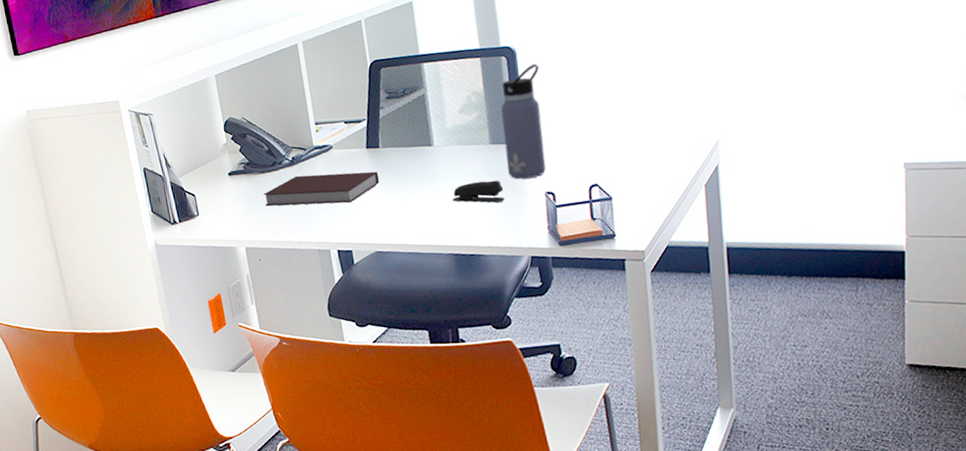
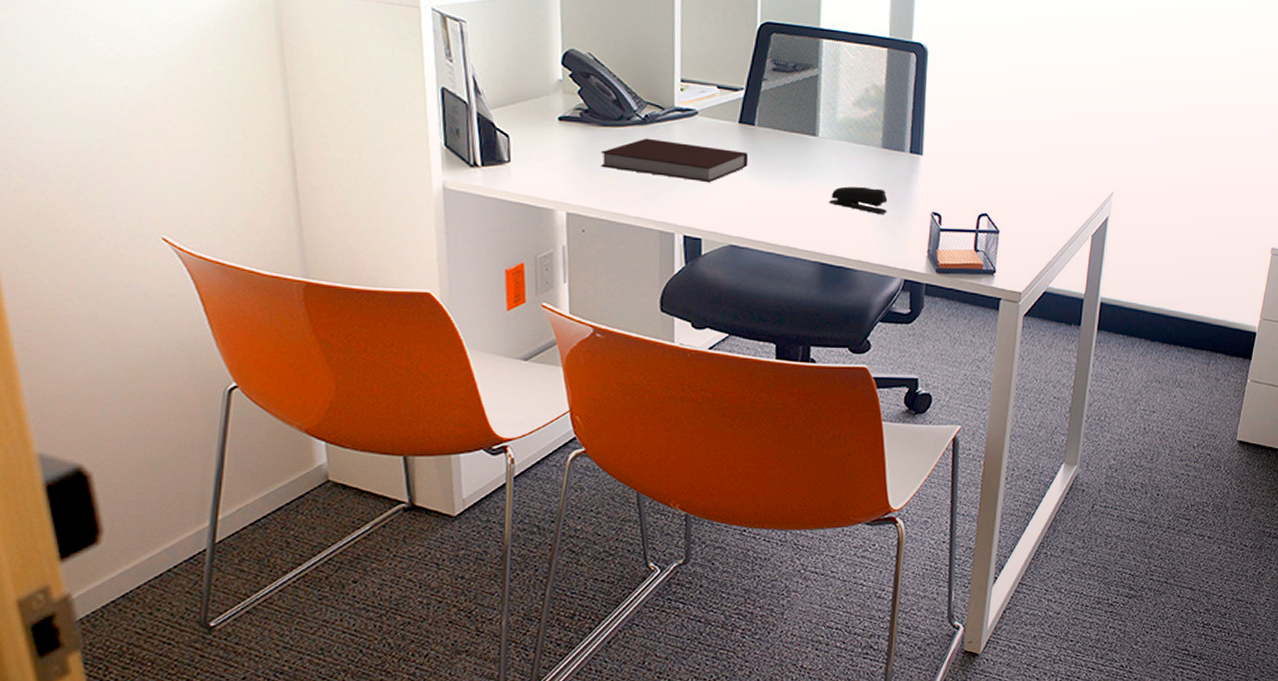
water bottle: present [501,63,546,180] -> none [896,68,950,194]

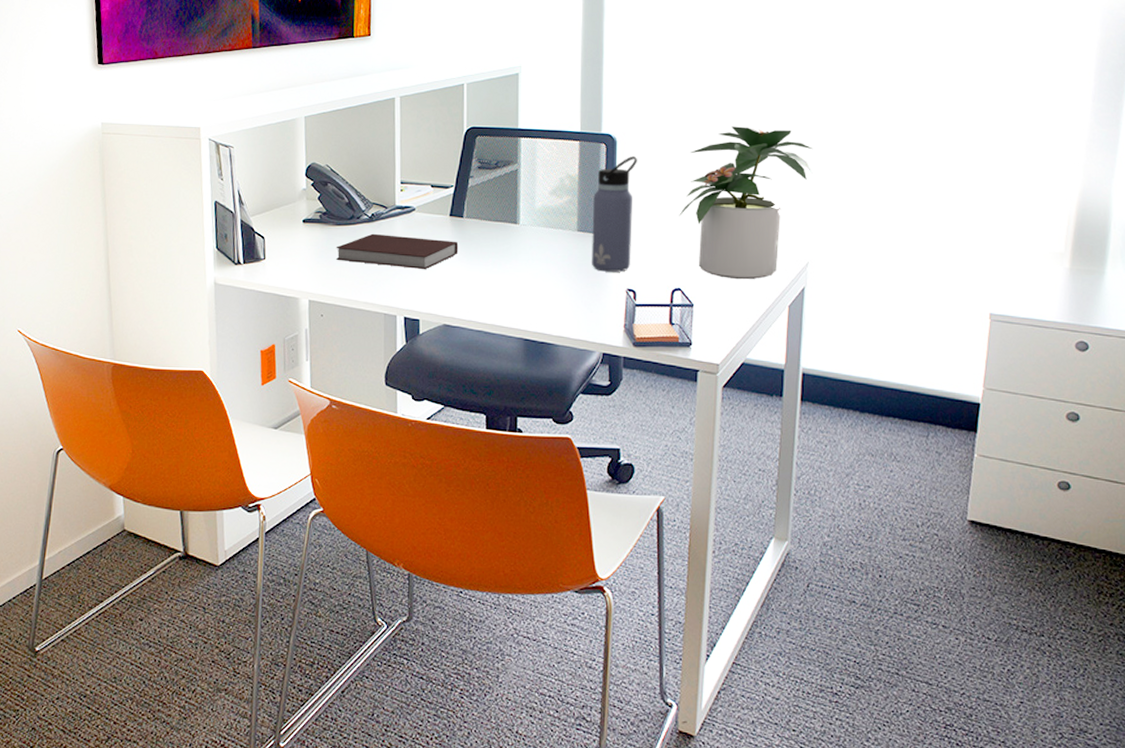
stapler: present [829,186,888,214] -> none [531,268,584,292]
water bottle: none [896,68,950,194] -> present [592,155,638,272]
potted plant: none [989,45,1124,207] -> present [679,126,813,280]

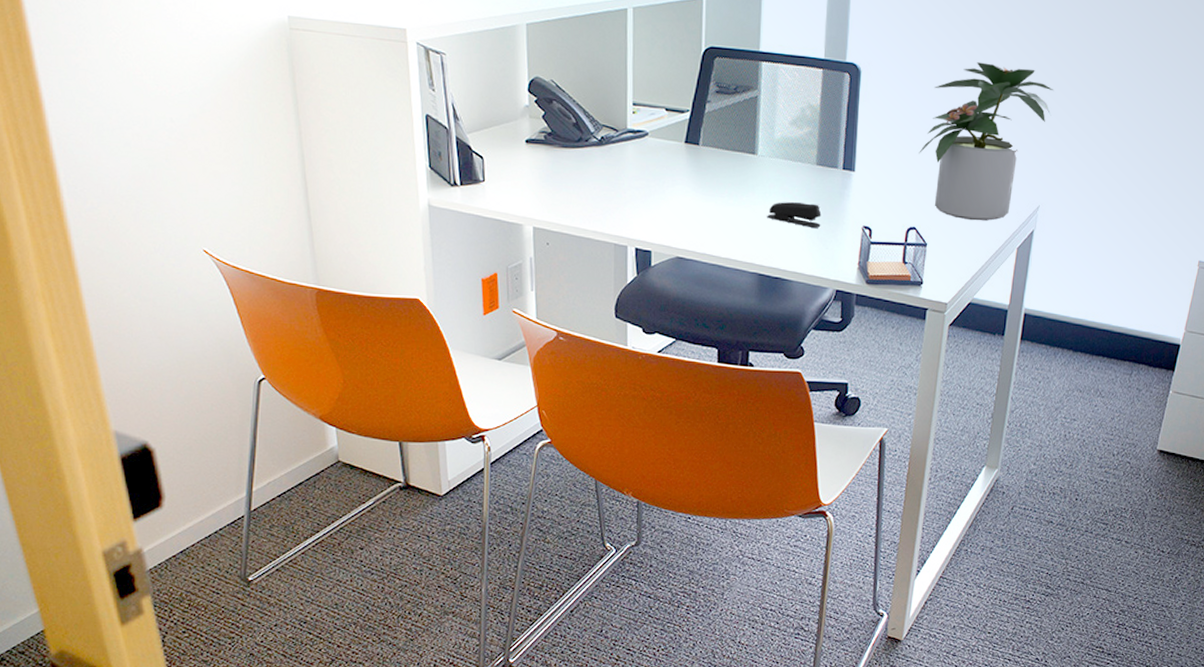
notebook: present [335,233,459,270] -> none [562,158,694,200]
stapler: none [531,268,584,292] -> present [767,202,822,228]
water bottle: present [592,155,638,272] -> none [829,87,882,209]

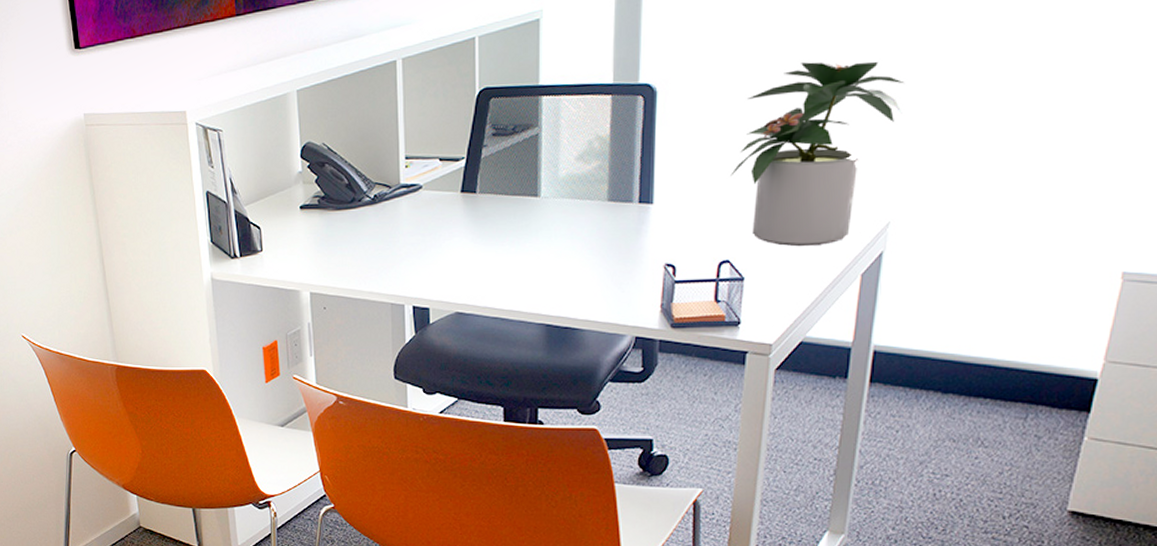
stapler: present [767,202,822,228] -> none [553,244,615,270]

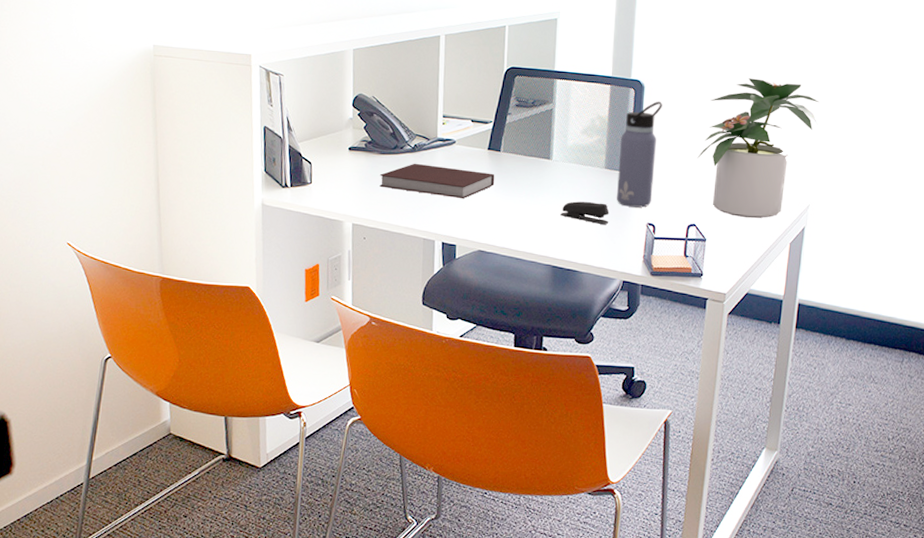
notebook: none [336,216,471,254] -> present [379,163,495,199]
stapler: none [553,244,615,270] -> present [560,201,610,224]
water bottle: none [624,107,683,246] -> present [617,101,663,208]

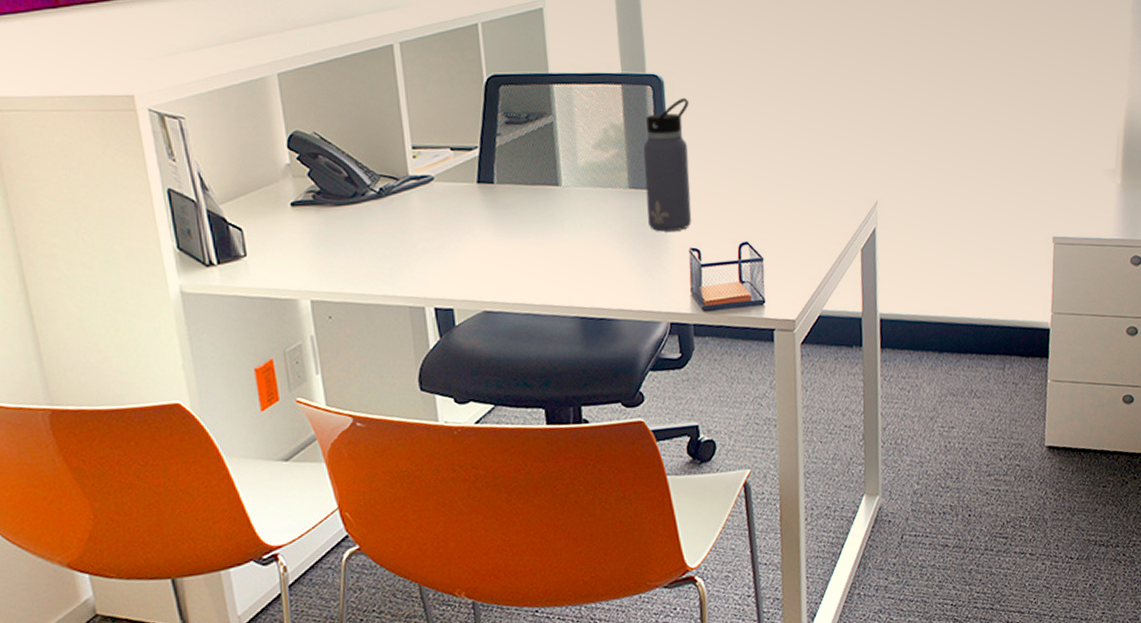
notebook: present [379,163,495,199] -> none [338,211,492,250]
stapler: present [560,201,610,224] -> none [581,231,643,258]
potted plant: present [697,78,819,219] -> none [739,58,874,227]

